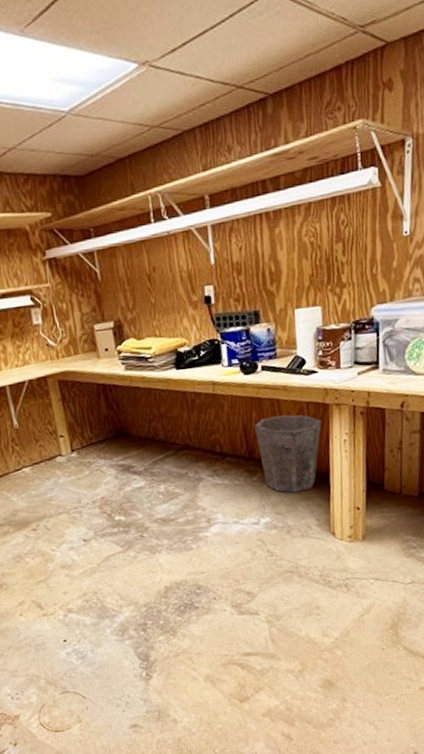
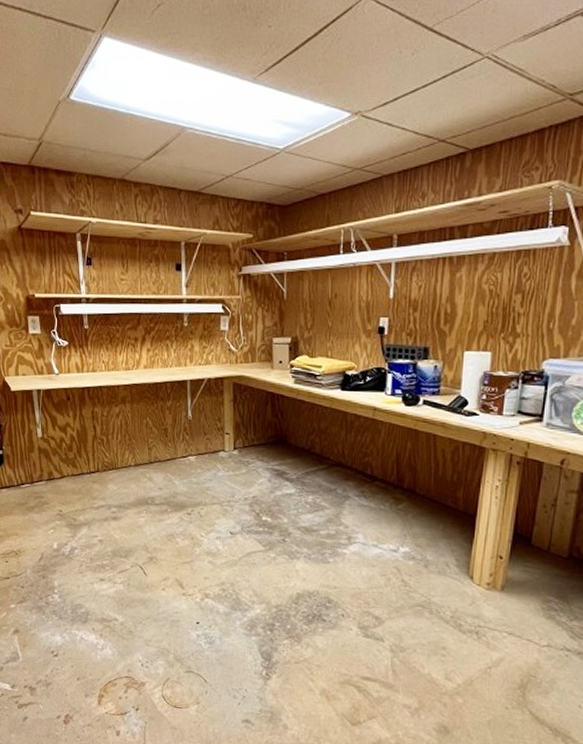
waste bin: present [254,414,322,493] -> none [407,450,476,529]

